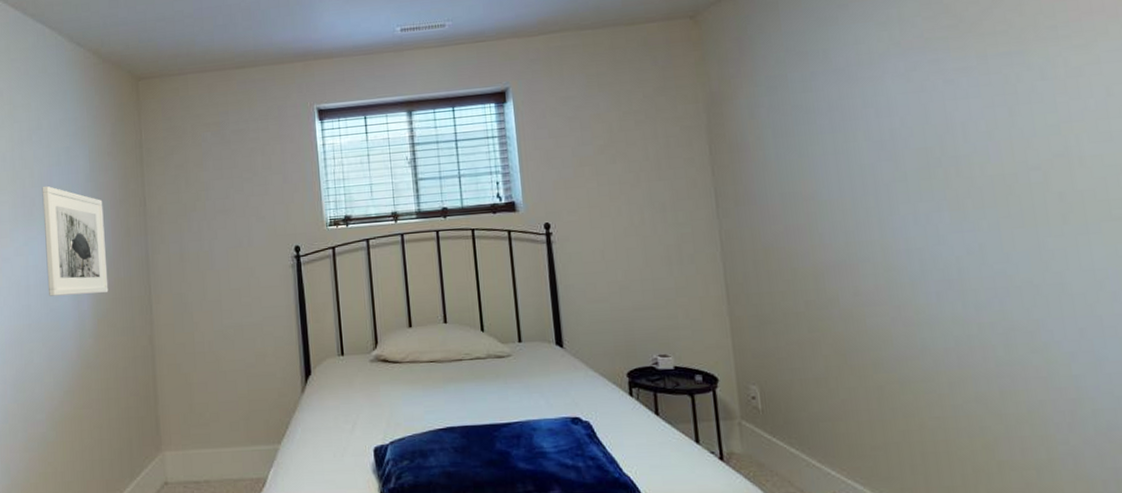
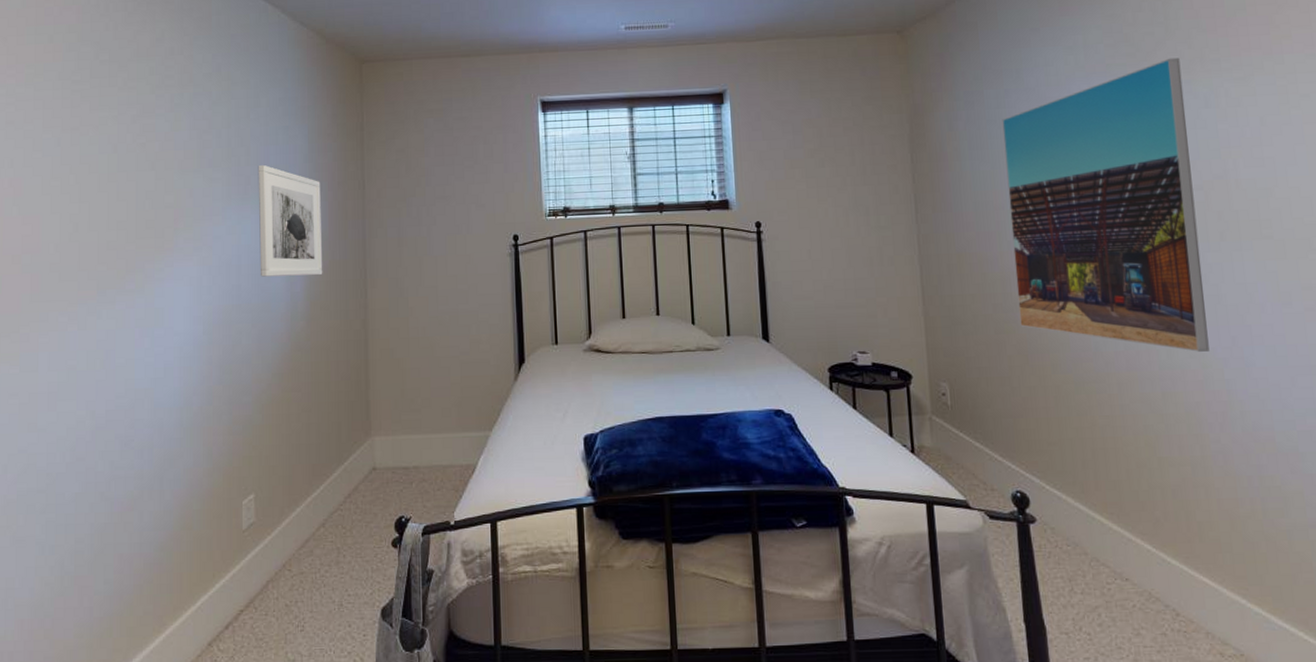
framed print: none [808,26,1054,346] -> present [1002,57,1209,352]

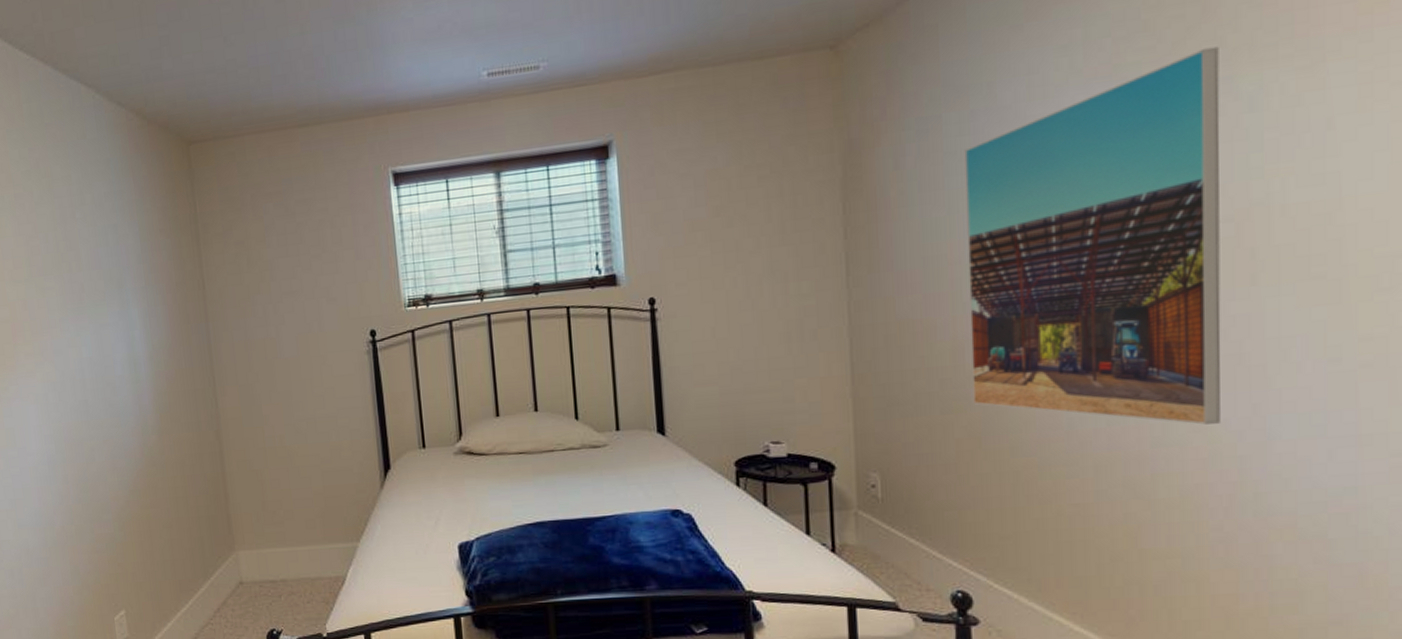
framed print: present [258,165,323,277] -> none [90,269,170,391]

